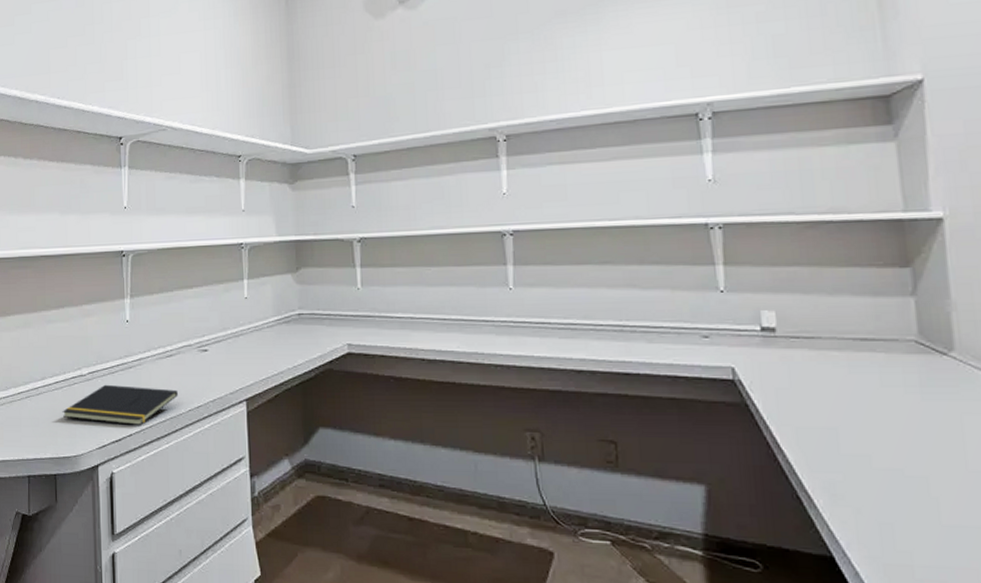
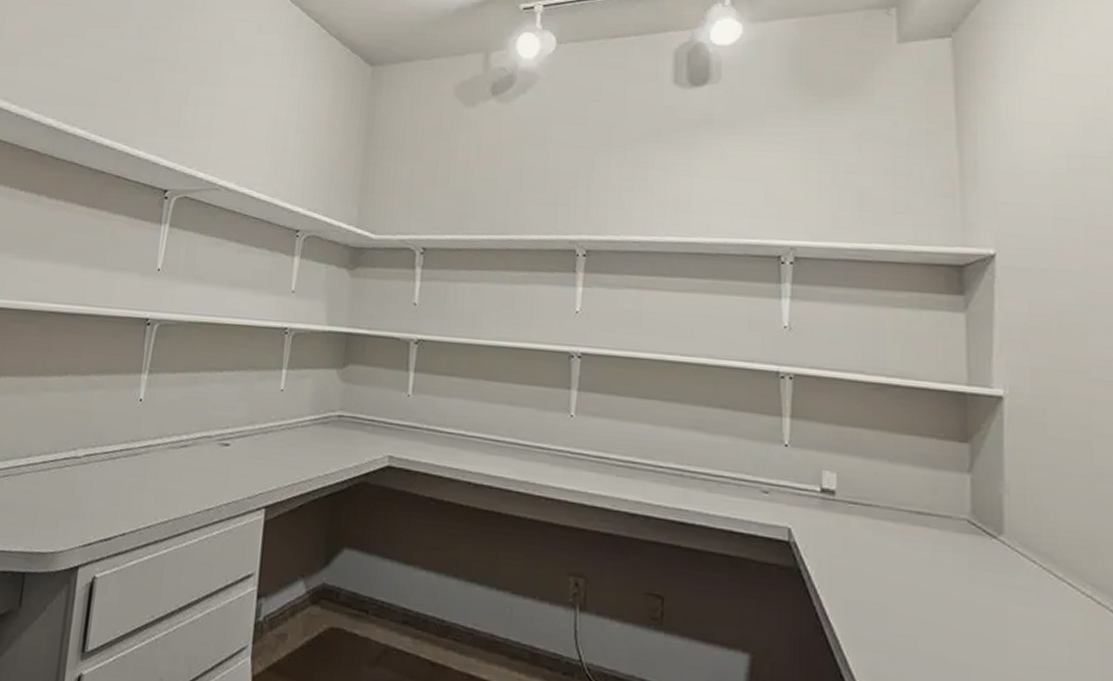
notepad: present [62,384,178,425] -> none [45,471,187,524]

